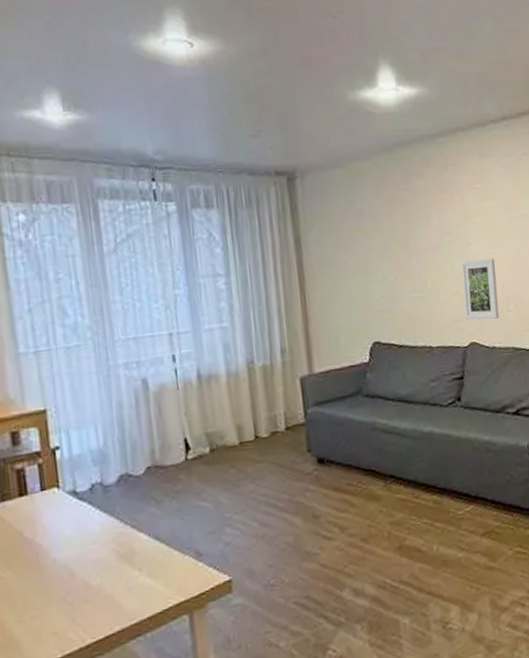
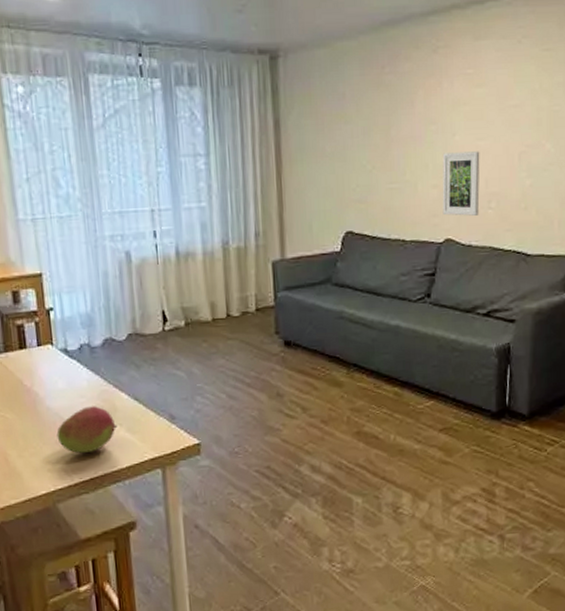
fruit: none [64,550,137,609] -> present [56,405,118,454]

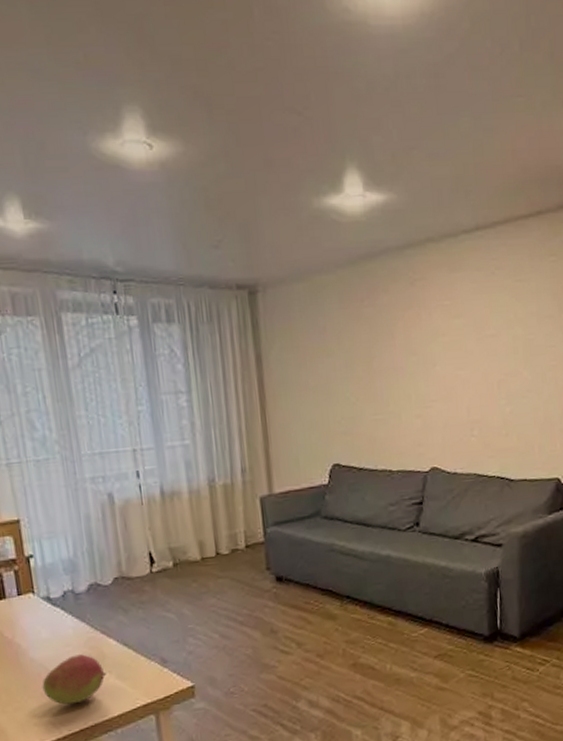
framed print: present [442,151,480,216] -> none [424,380,462,445]

